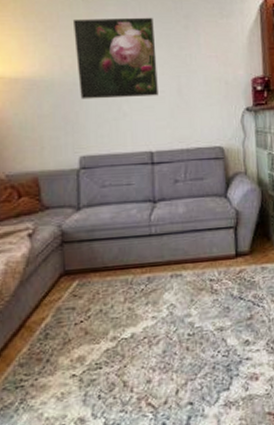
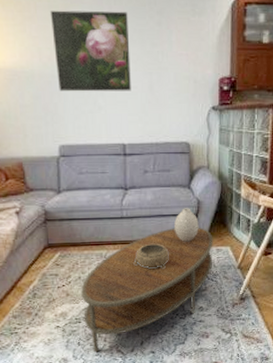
coffee table: none [103,241,257,408] -> present [81,227,213,353]
decorative bowl: none [166,263,206,294] -> present [135,243,169,268]
vase: none [211,220,239,261] -> present [174,208,199,242]

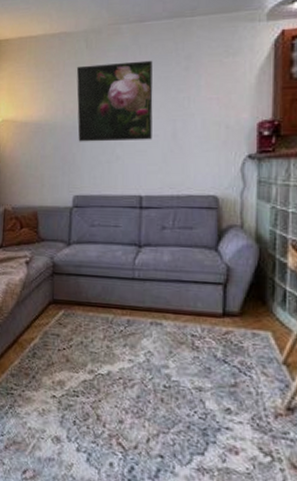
coffee table: present [81,227,213,353] -> none [82,297,247,439]
decorative bowl: present [135,243,169,268] -> none [145,313,188,347]
vase: present [174,208,199,242] -> none [196,274,228,318]

